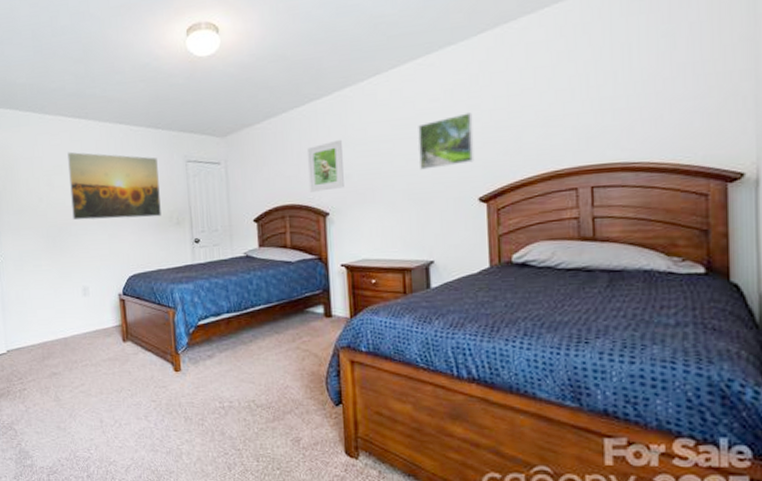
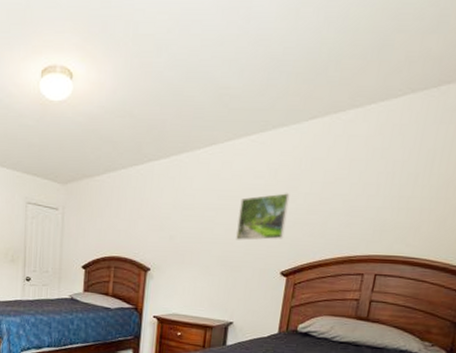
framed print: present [307,139,344,192] -> none [135,201,172,248]

